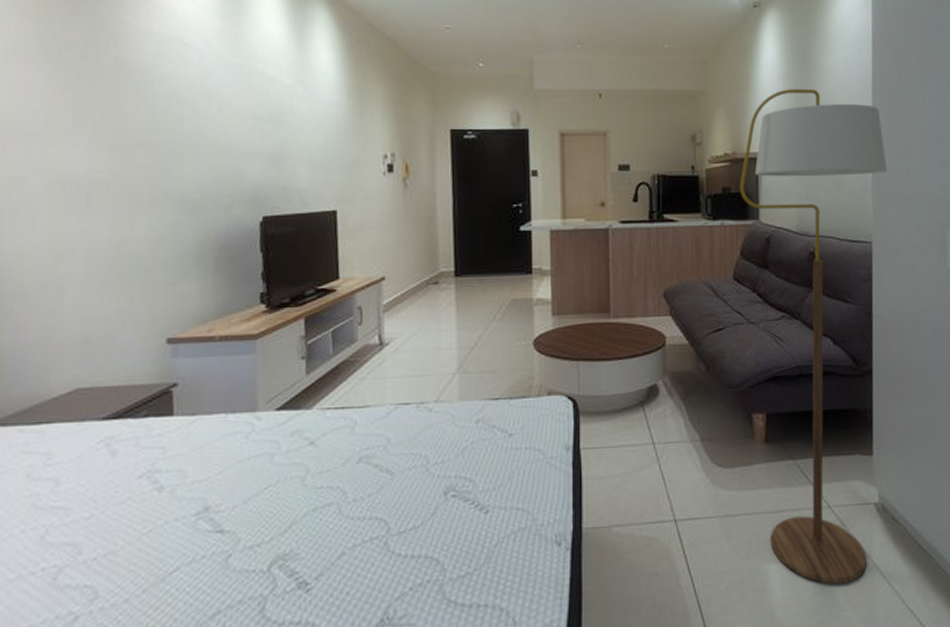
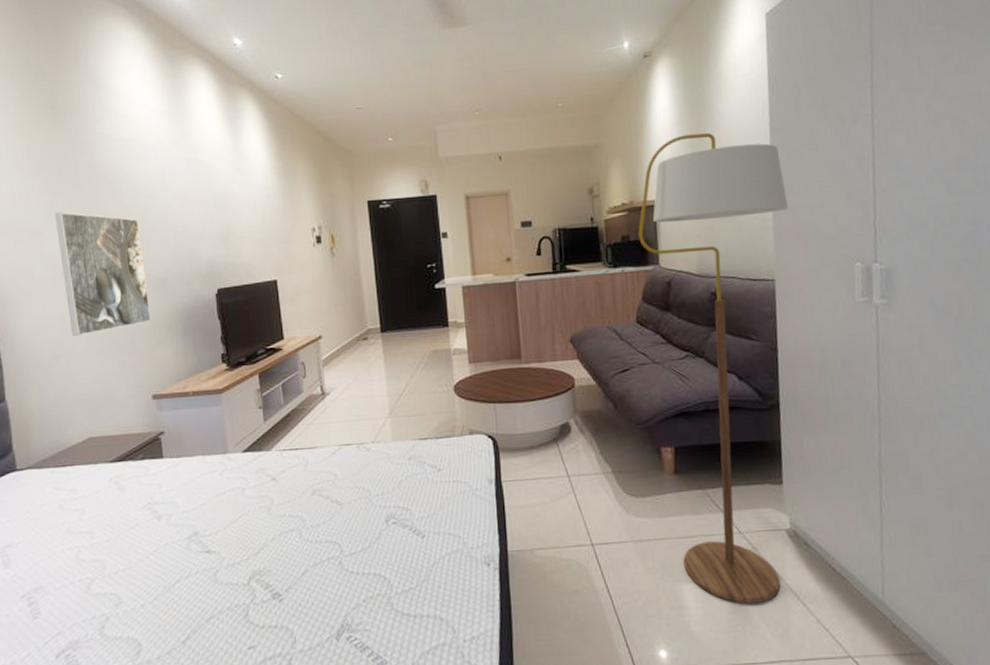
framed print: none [61,113,176,263] -> present [54,212,152,336]

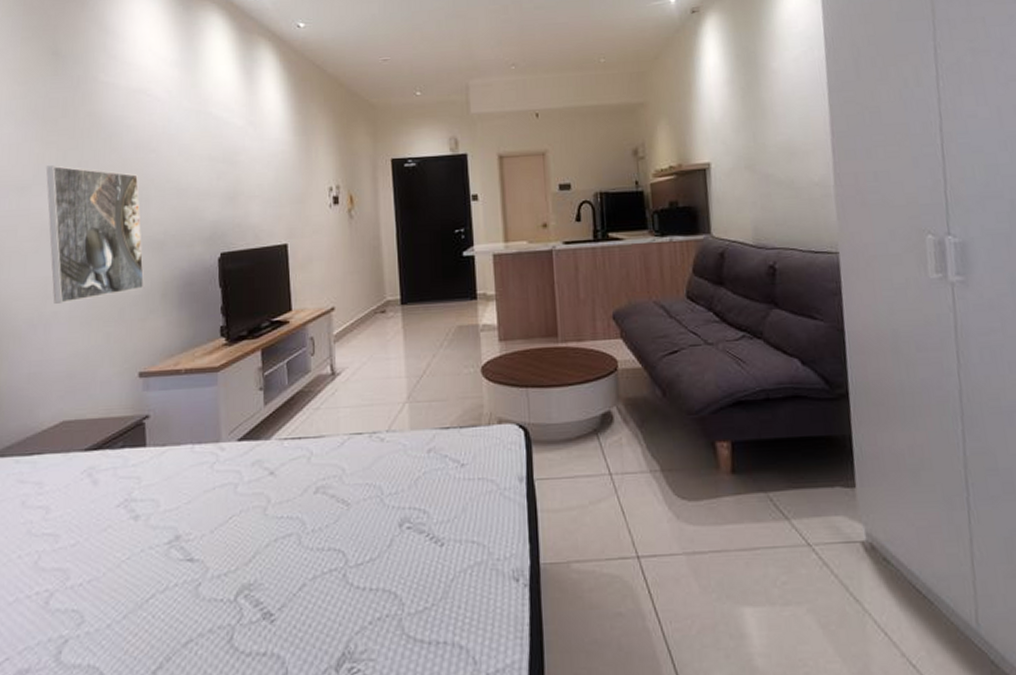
floor lamp: present [638,133,788,604] -> none [687,93,858,632]

